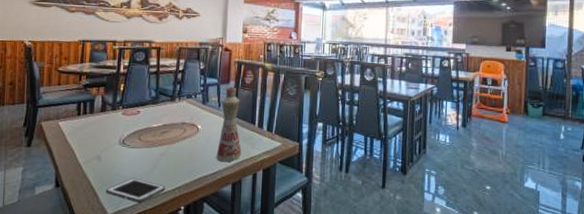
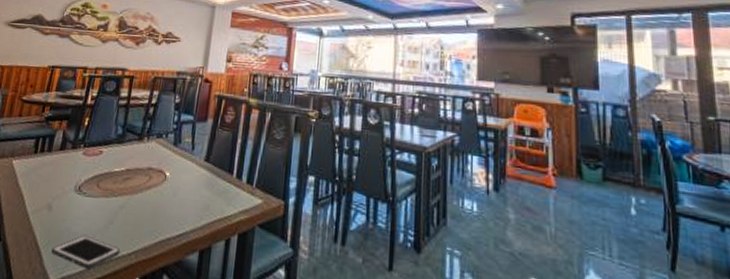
bottle: present [216,86,242,162] -> none [183,125,217,222]

